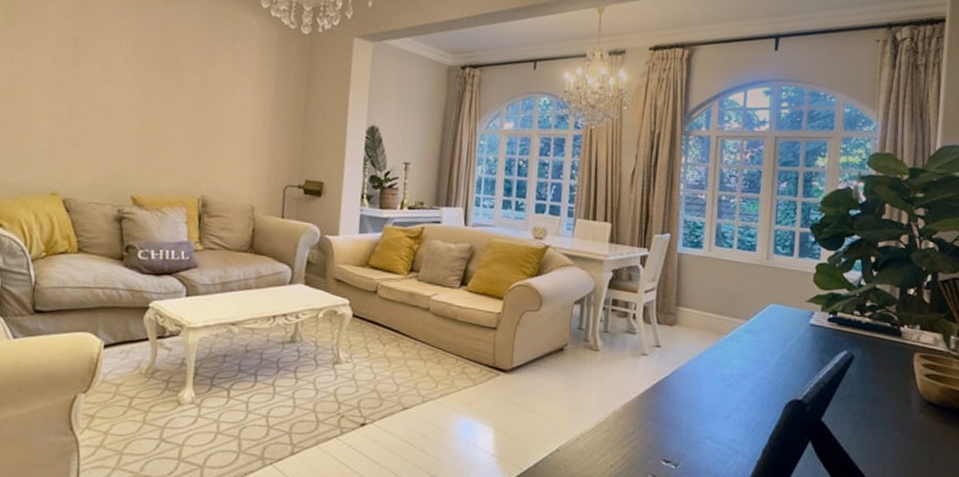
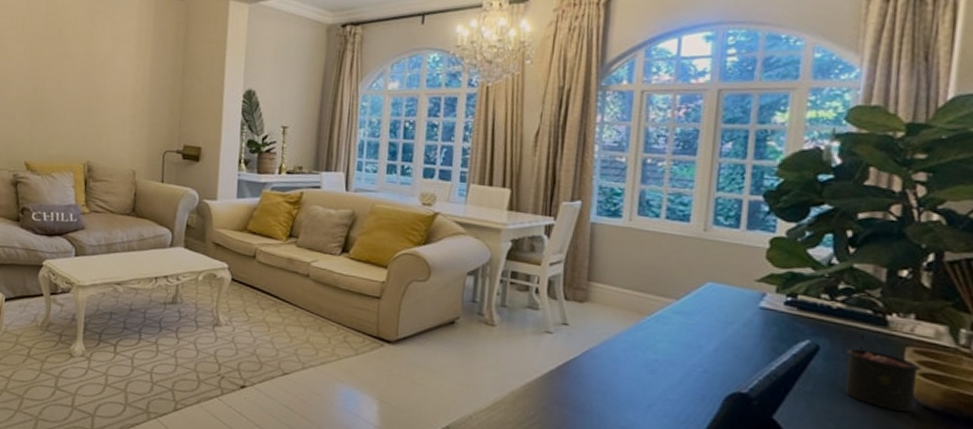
candle: none [873,344,926,408] -> present [844,334,922,412]

